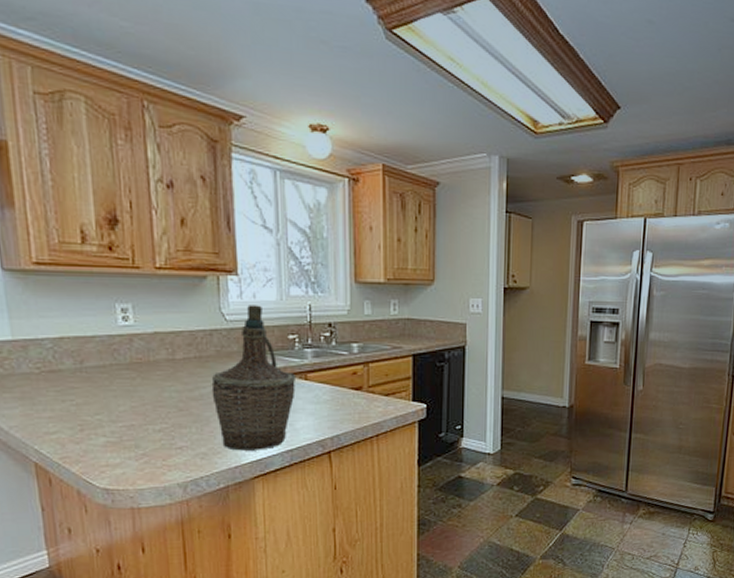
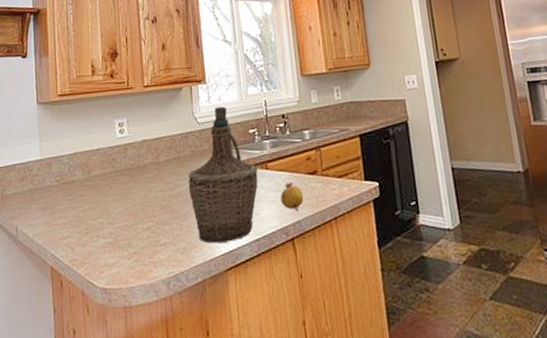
fruit: none [319,395,346,426] -> present [280,182,304,212]

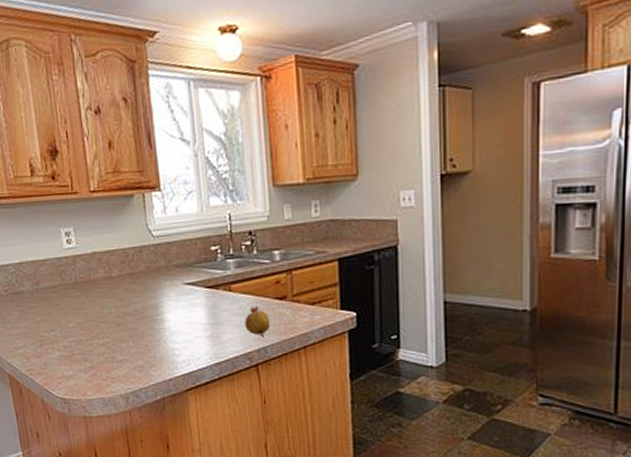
bottle: present [188,106,259,244] -> none [143,218,221,364]

